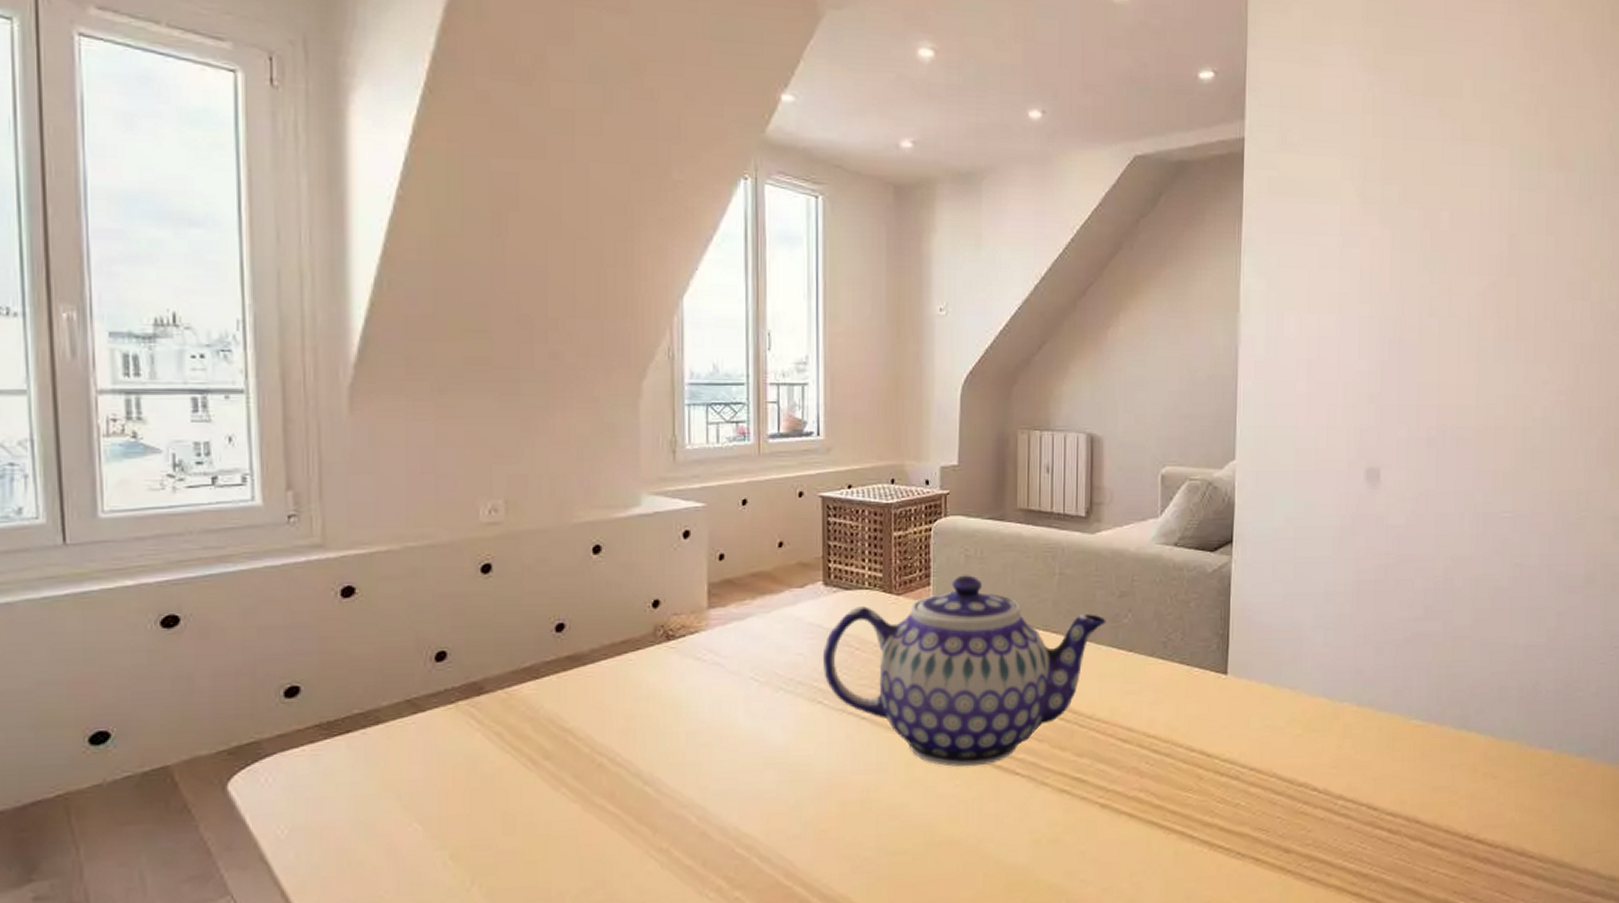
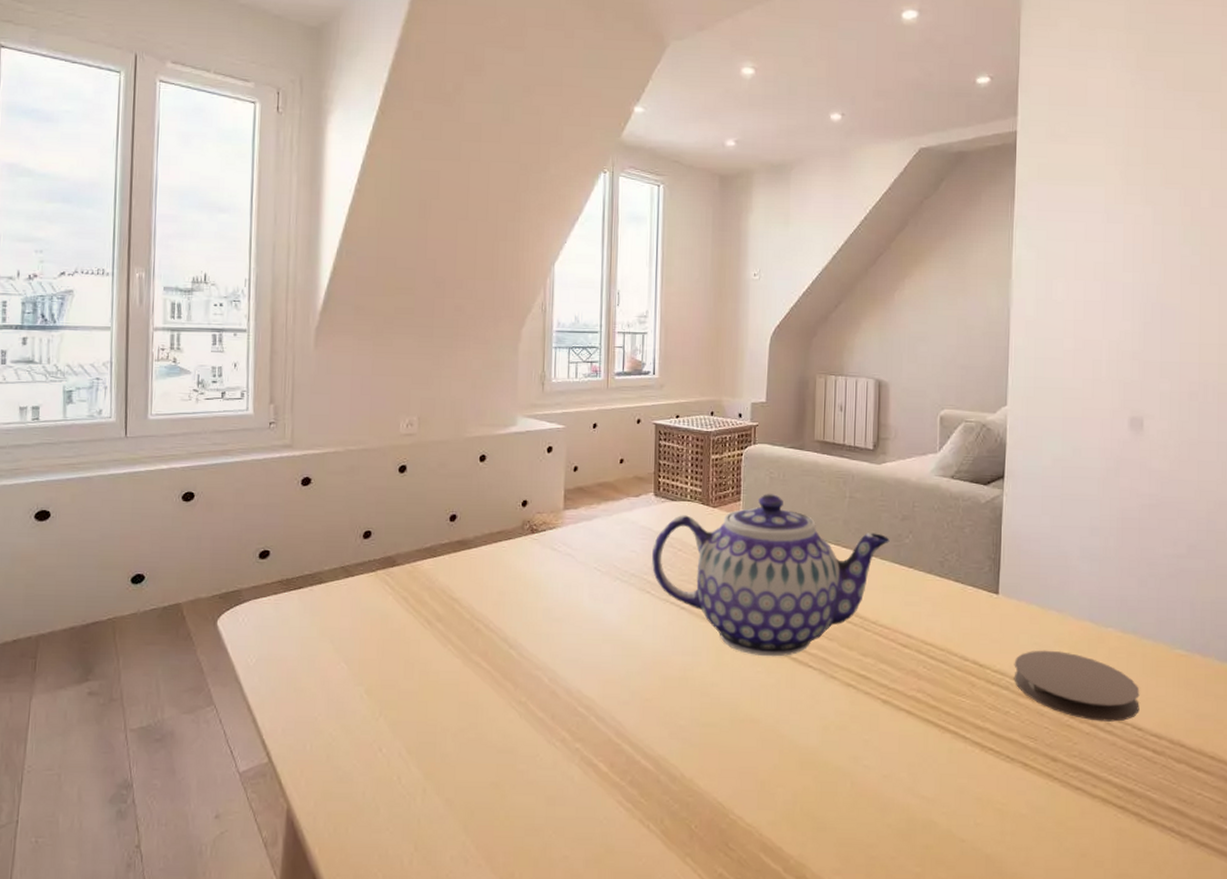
coaster: none [1244,732,1375,805] -> present [1013,650,1140,722]

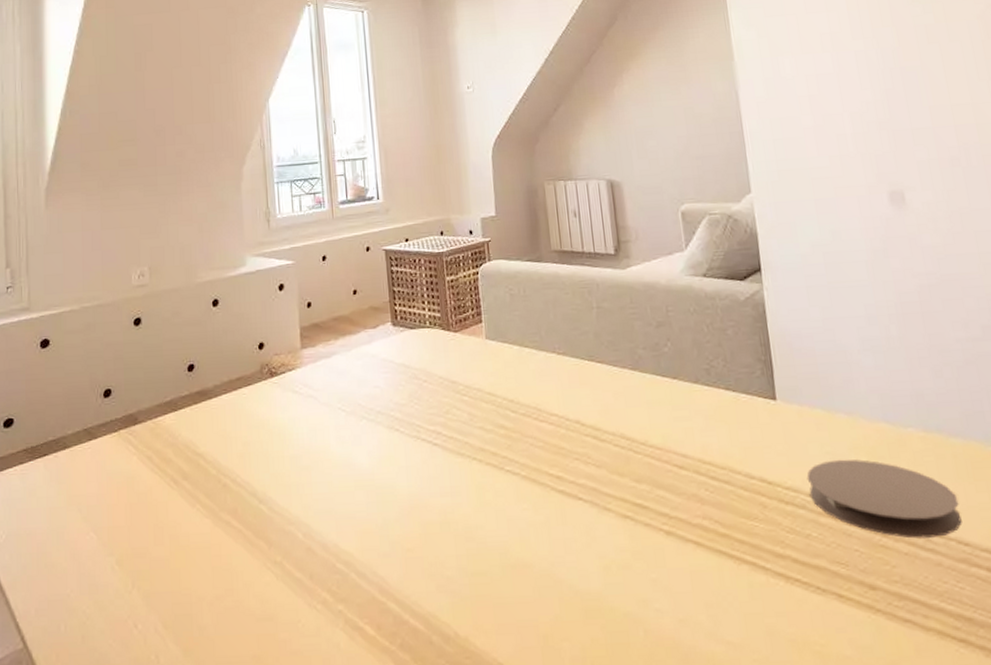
teapot: present [652,494,890,657] -> none [396,312,647,492]

